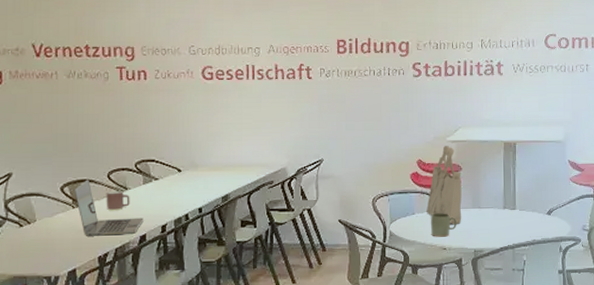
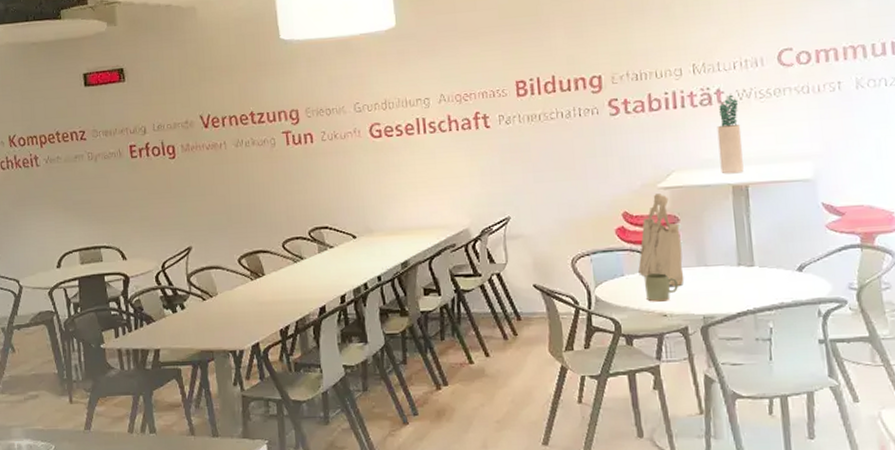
laptop: present [74,180,144,236] -> none [251,250,322,309]
mug: present [106,191,130,211] -> none [282,261,307,282]
vase: none [496,66,514,133] -> present [717,93,744,174]

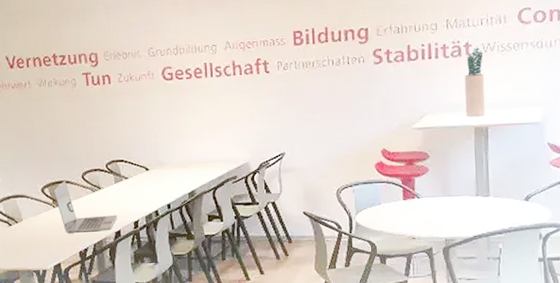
laptop: none [251,250,322,309] -> present [53,181,118,233]
handbag: present [638,194,684,286] -> none [393,133,431,213]
mug: present [644,273,678,302] -> none [397,202,426,227]

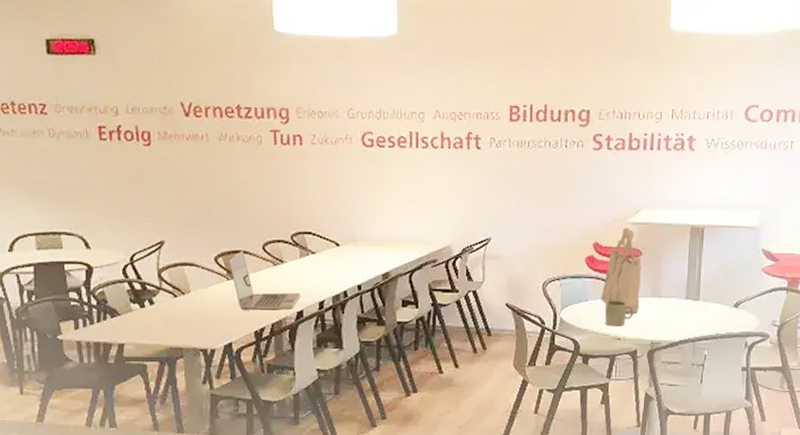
handbag: none [393,133,431,213] -> present [601,228,641,313]
mug: none [397,202,426,227] -> present [604,301,633,326]
vase: present [464,46,485,117] -> none [683,141,707,216]

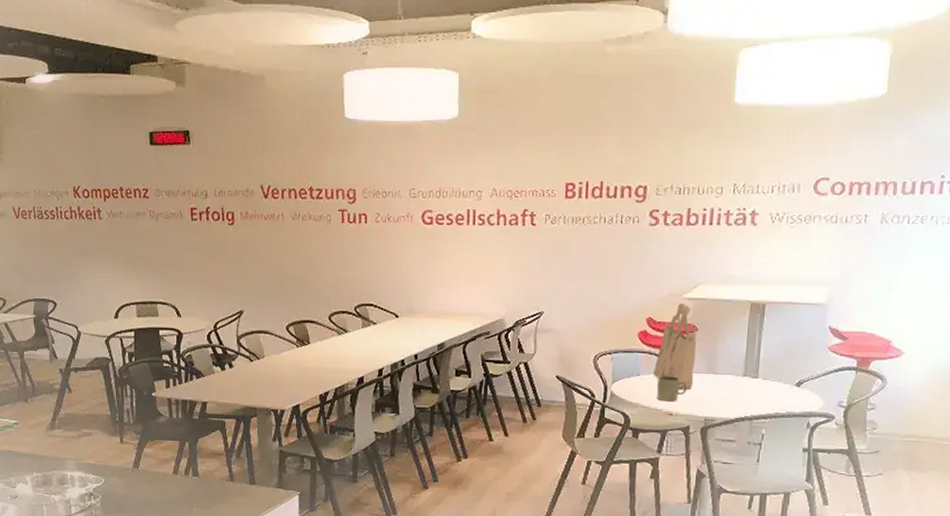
laptop: present [228,251,301,310] -> none [298,320,362,376]

